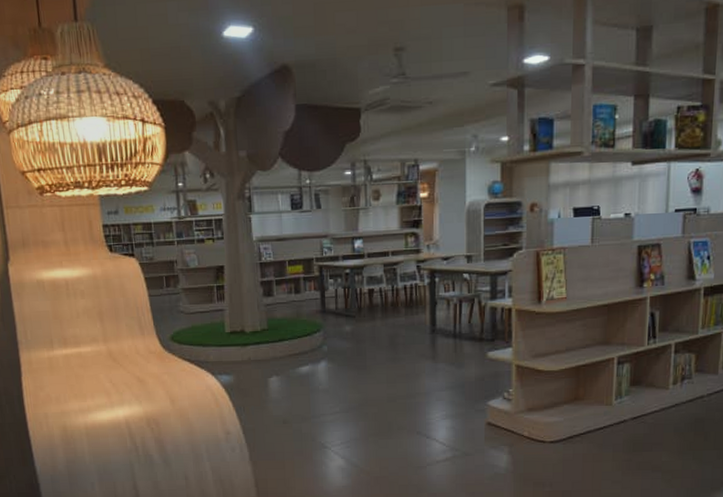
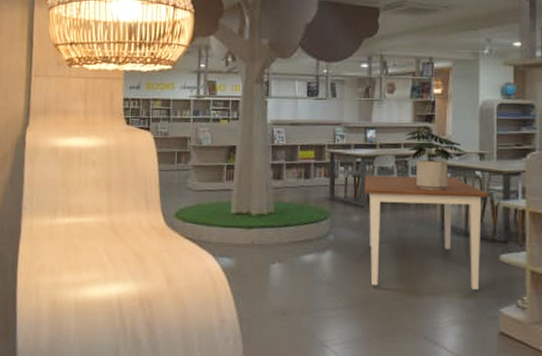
dining table: none [354,282,476,390] -> present [364,175,488,290]
potted plant: none [392,236,453,296] -> present [404,130,465,190]

